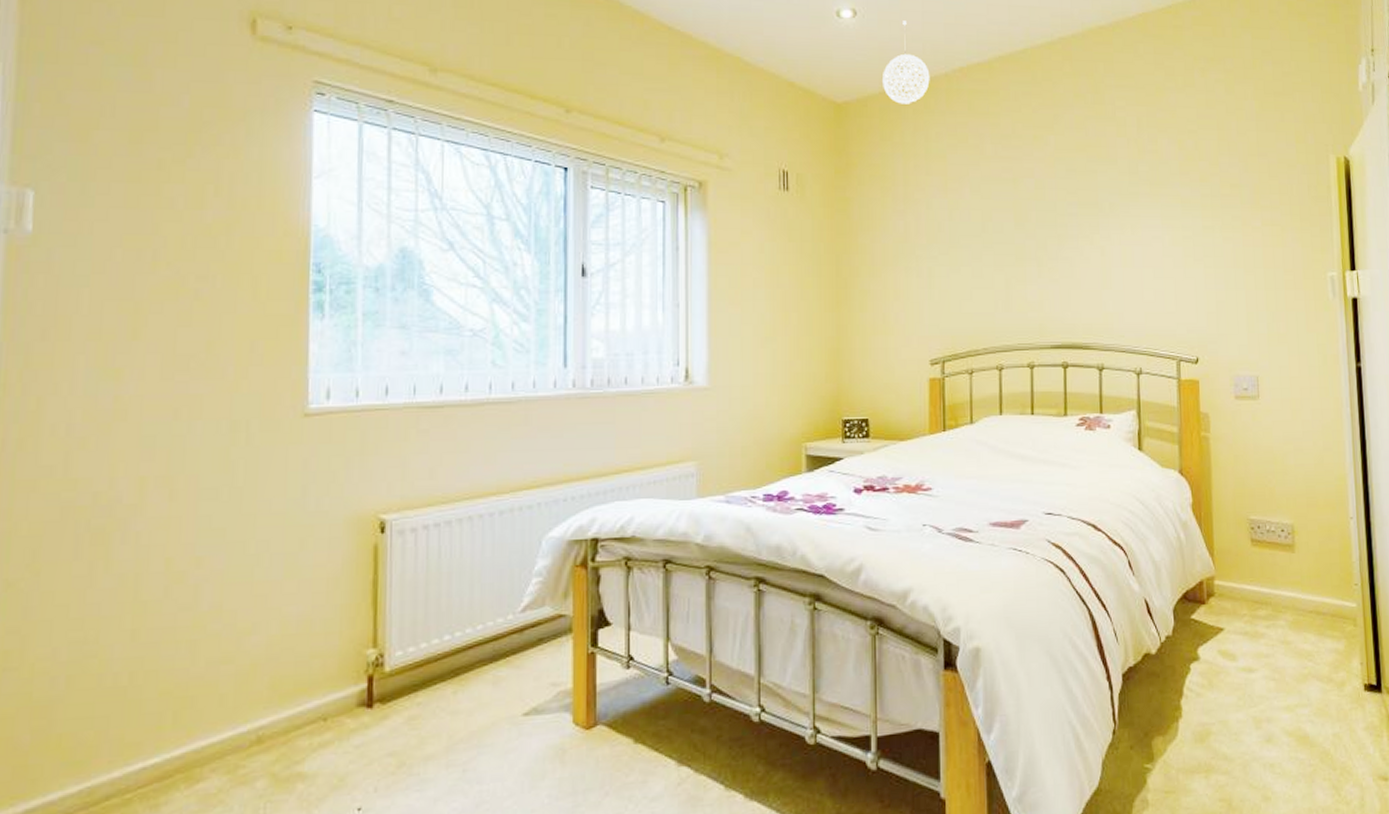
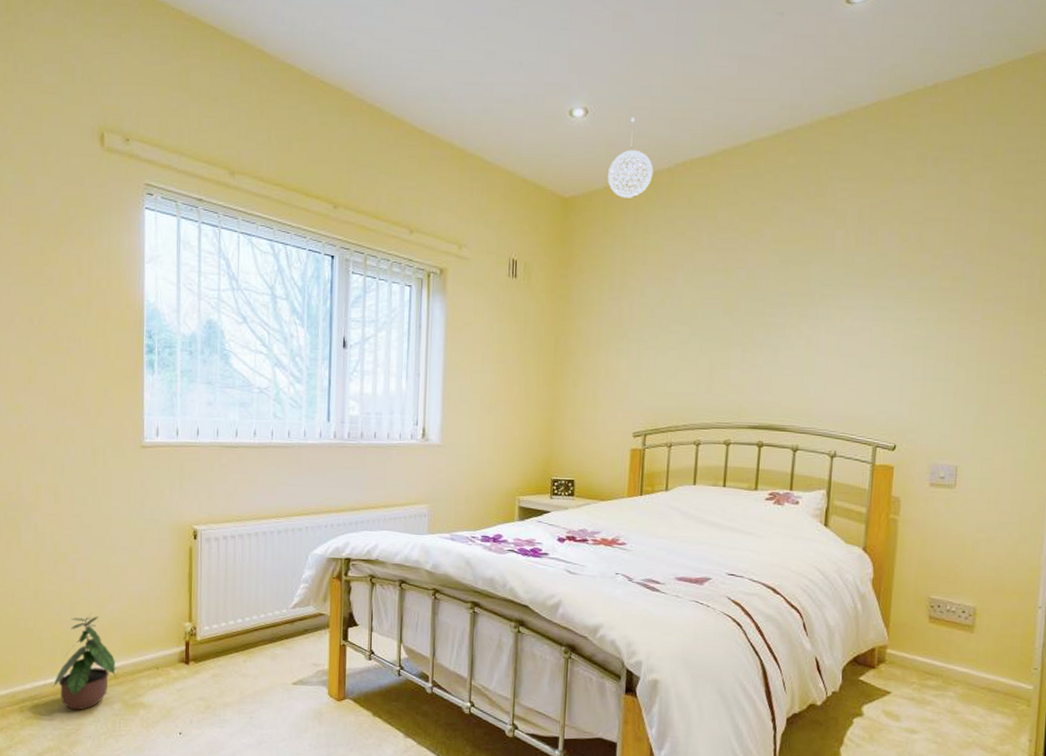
potted plant: none [158,653,261,800] -> present [53,613,116,711]

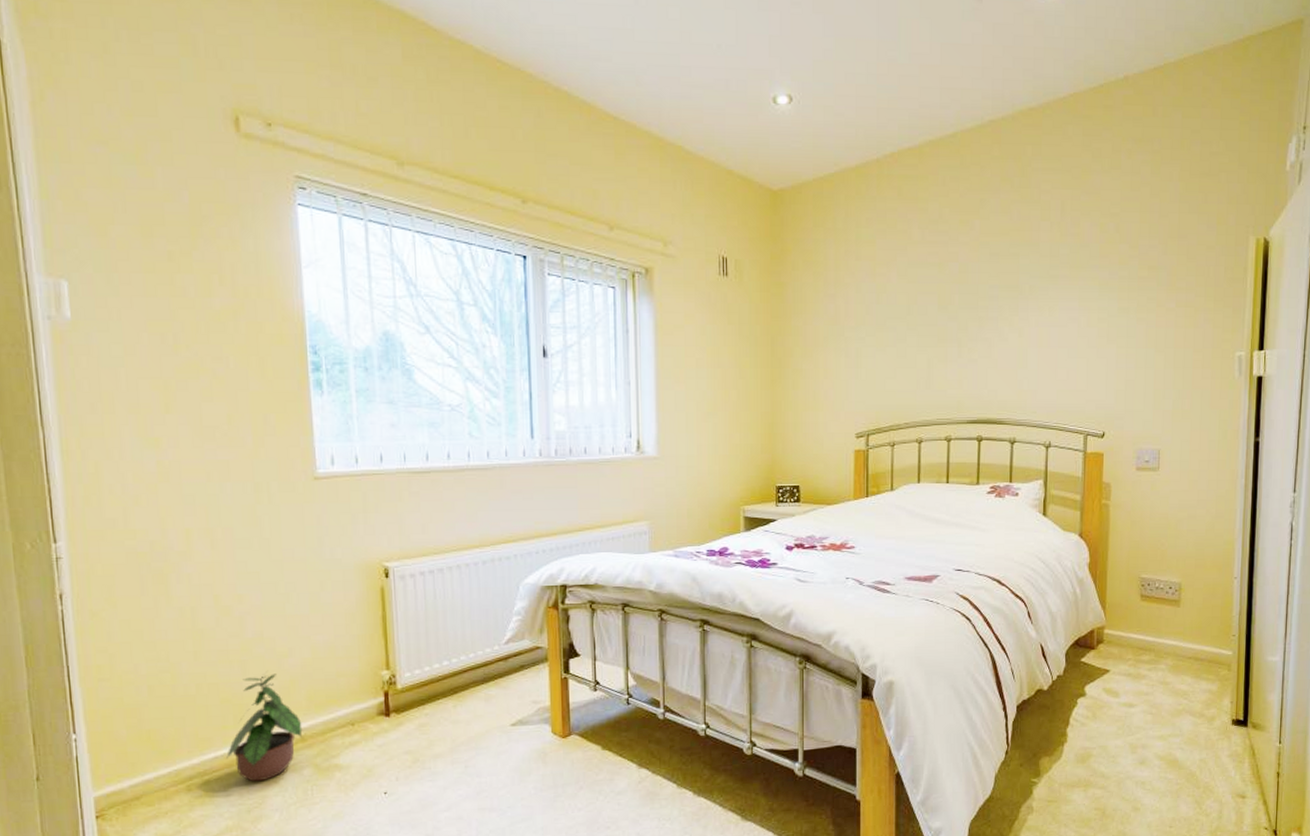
pendant light: present [608,117,653,198] -> none [817,106,862,191]

